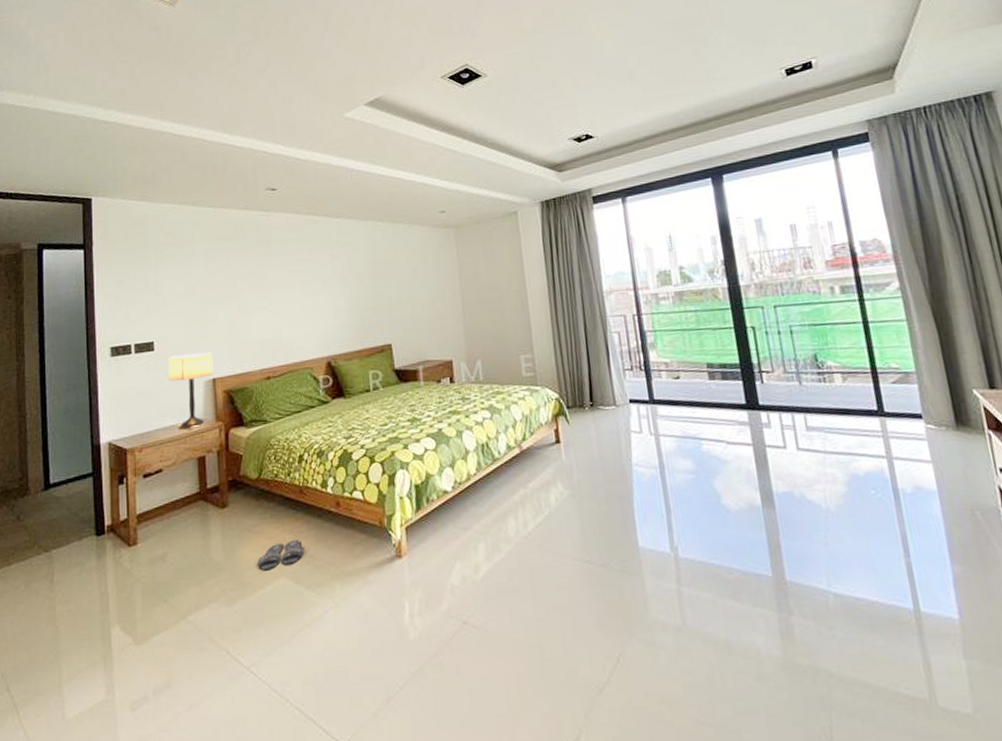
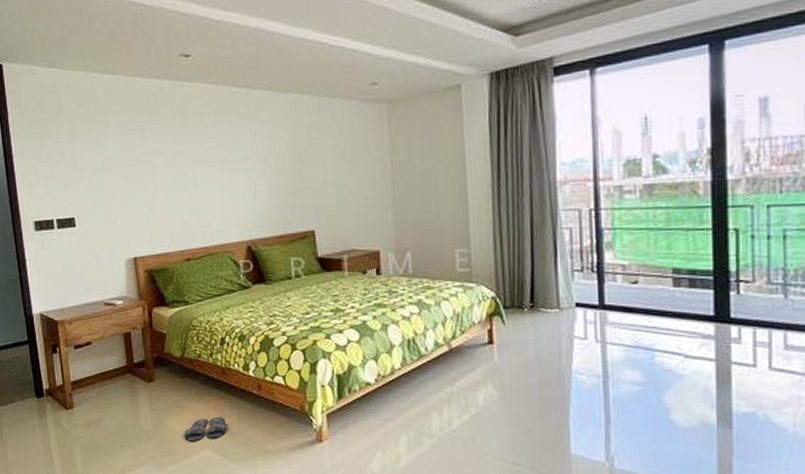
table lamp: present [168,352,214,428] -> none [90,231,134,304]

